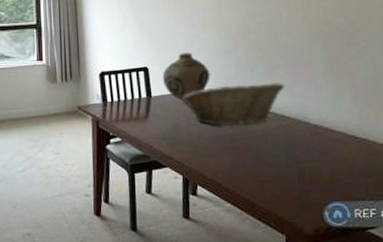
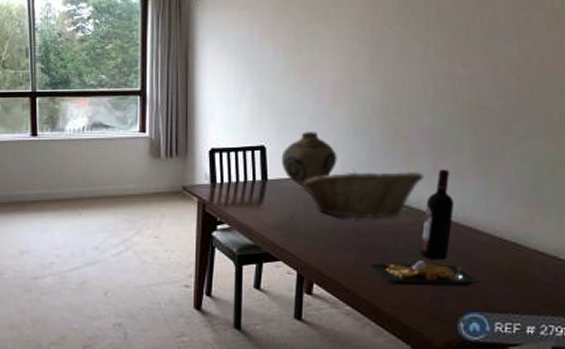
plate: none [243,158,339,183] -> present [368,260,481,287]
wine bottle: none [286,79,312,158] -> present [420,169,454,260]

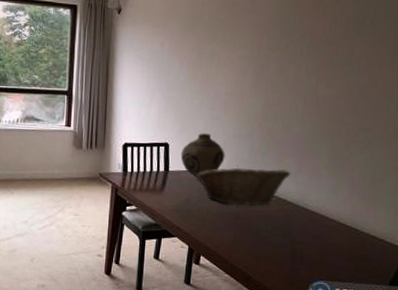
plate: present [368,260,481,287] -> none [244,239,327,261]
wine bottle: present [420,169,454,260] -> none [283,168,312,240]

